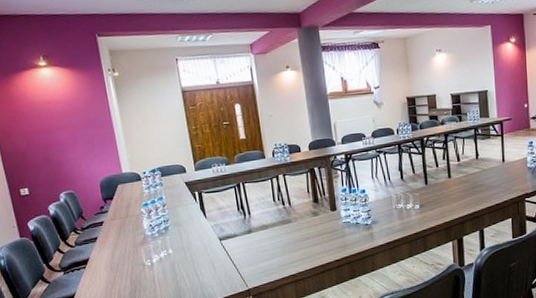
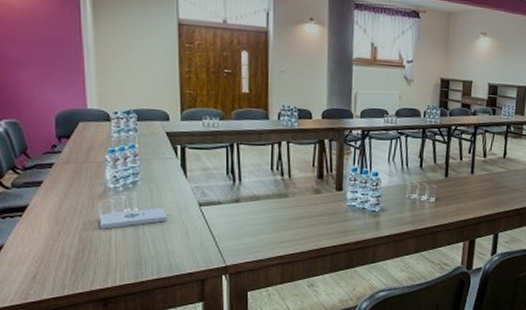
notepad: none [144,246,196,271] -> present [100,207,167,230]

